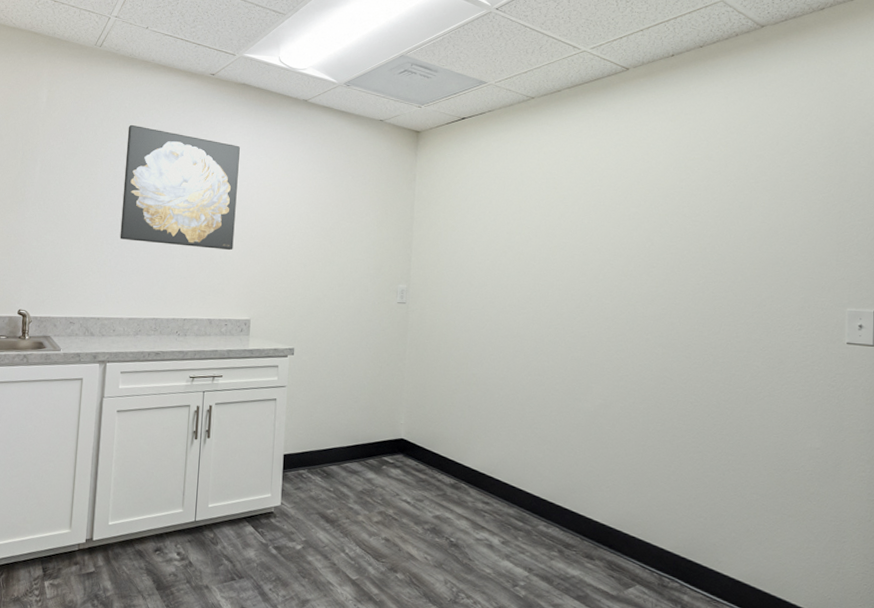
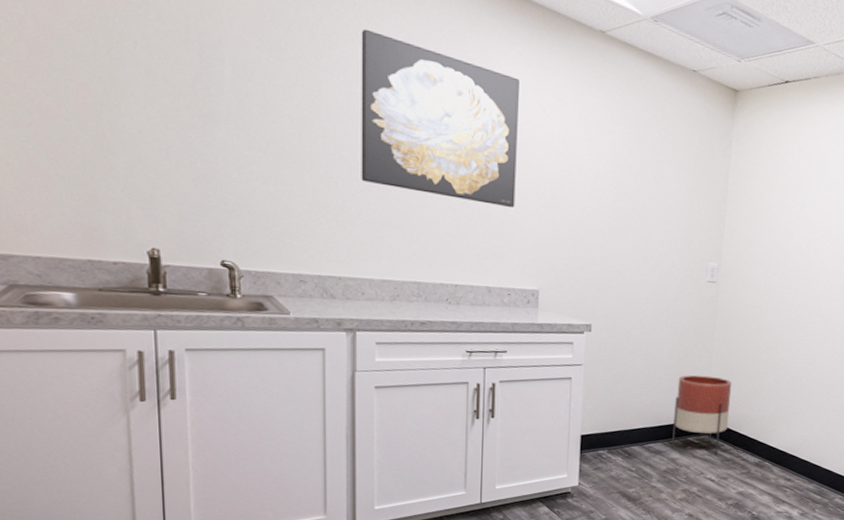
planter: none [367,393,424,476] -> present [672,375,732,455]

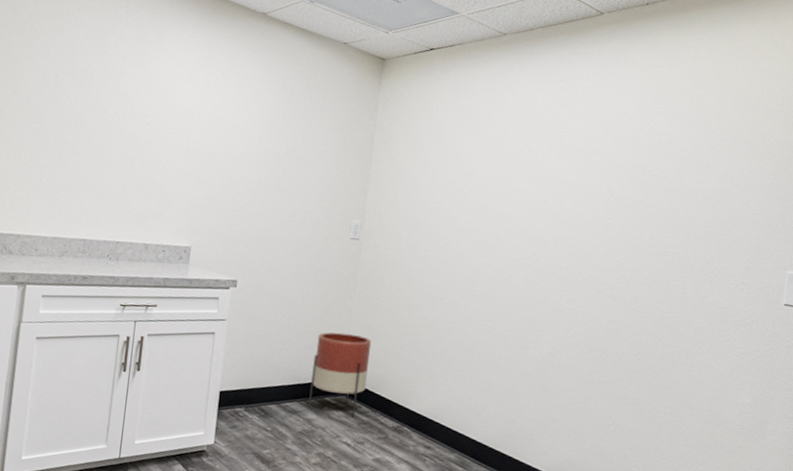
wall art: present [361,28,519,208] -> none [47,21,189,171]

